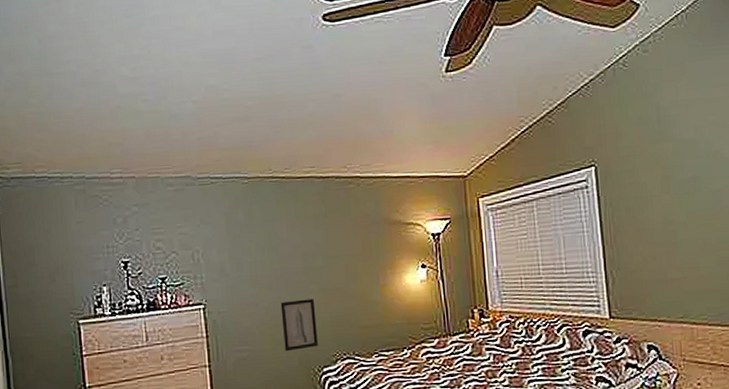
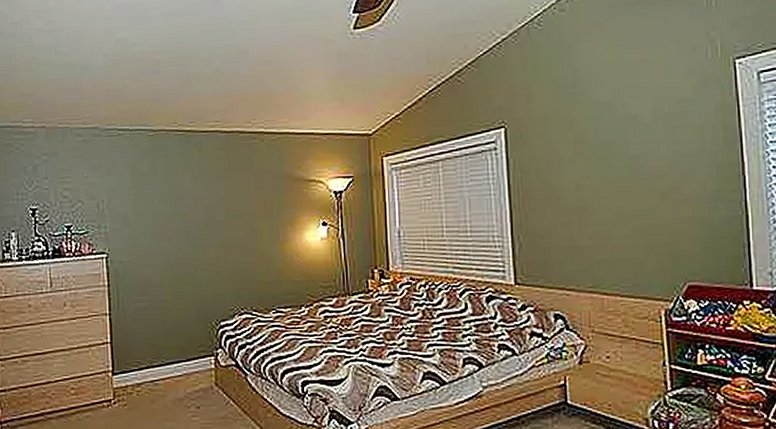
wall art: present [280,299,318,352] -> none [181,252,216,304]

